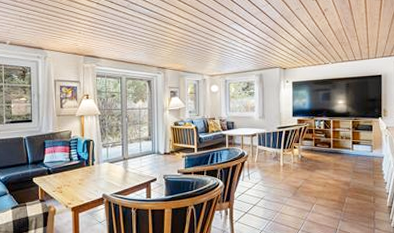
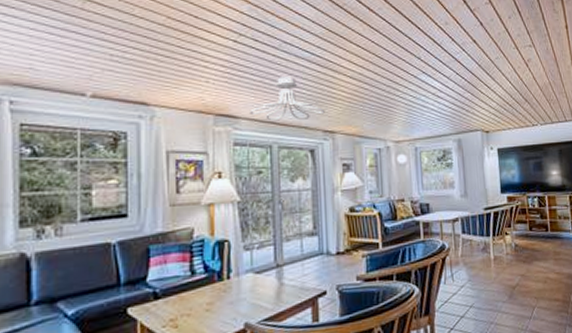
ceiling light fixture: none [107,28,159,60] -> present [249,77,325,121]

